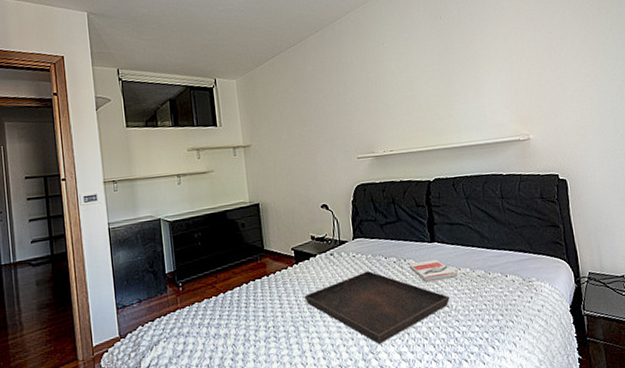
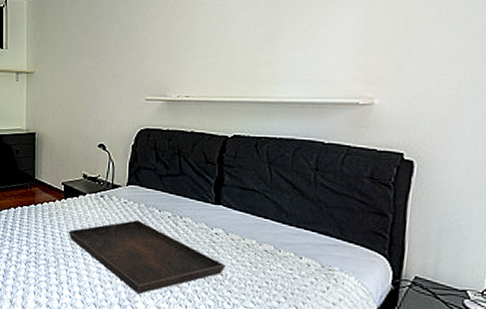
book: present [410,260,458,283] -> none [186,221,240,247]

